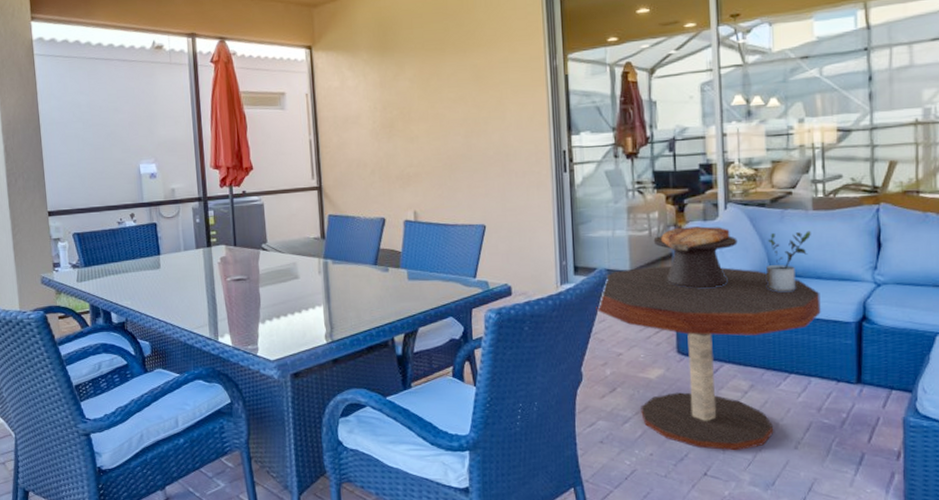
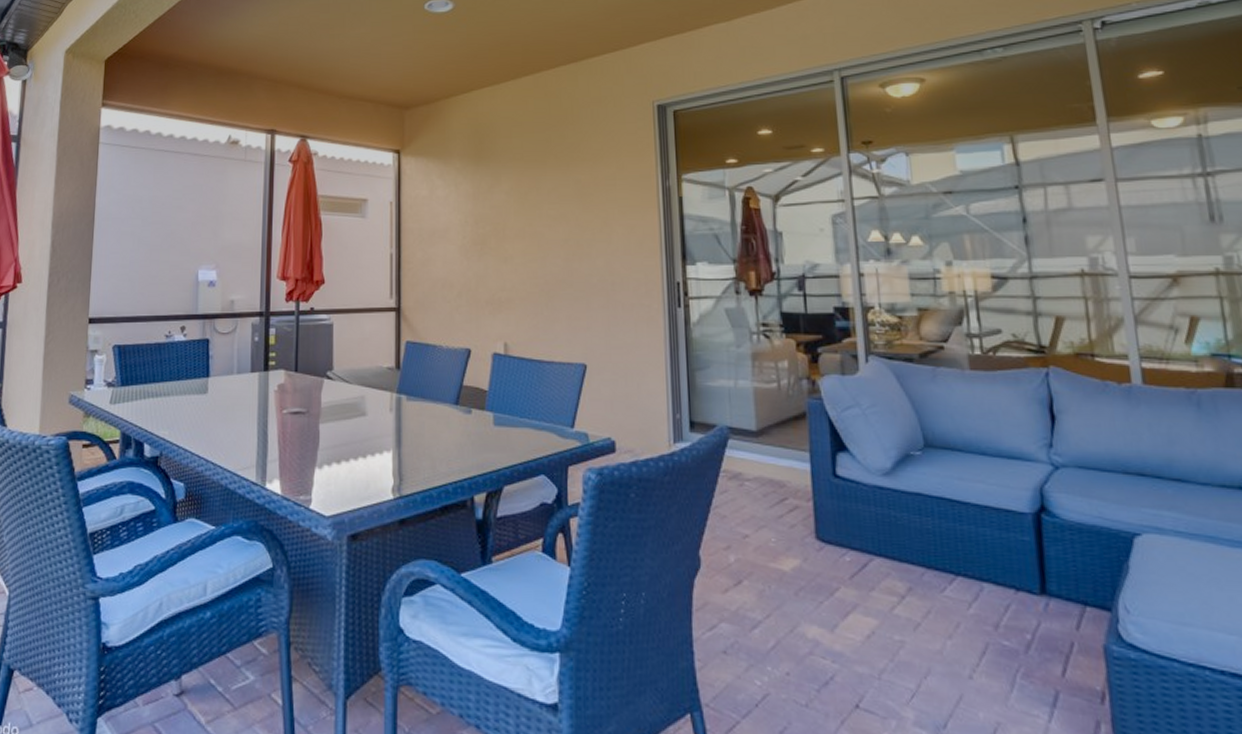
coffee table: present [596,265,821,451] -> none [716,427,989,677]
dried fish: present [653,226,738,288] -> none [783,381,883,458]
potted plant: present [765,230,811,291] -> none [918,394,970,468]

